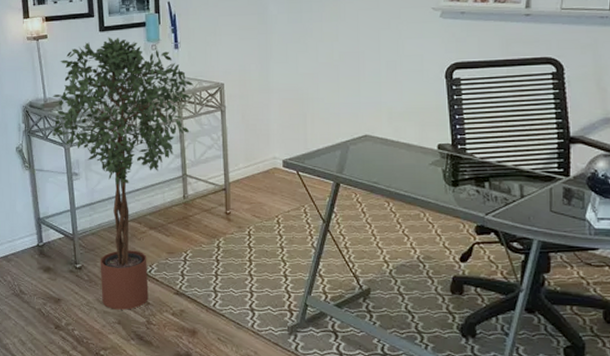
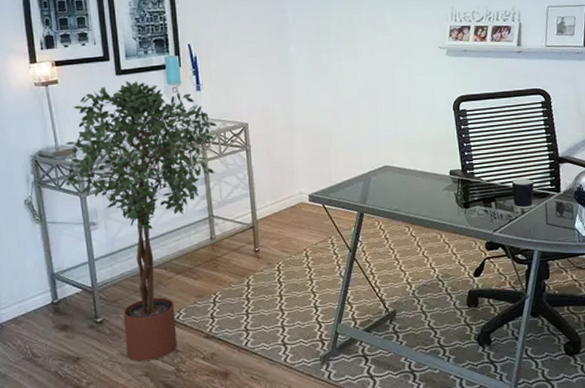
mug: none [509,158,538,193] -> present [511,178,535,209]

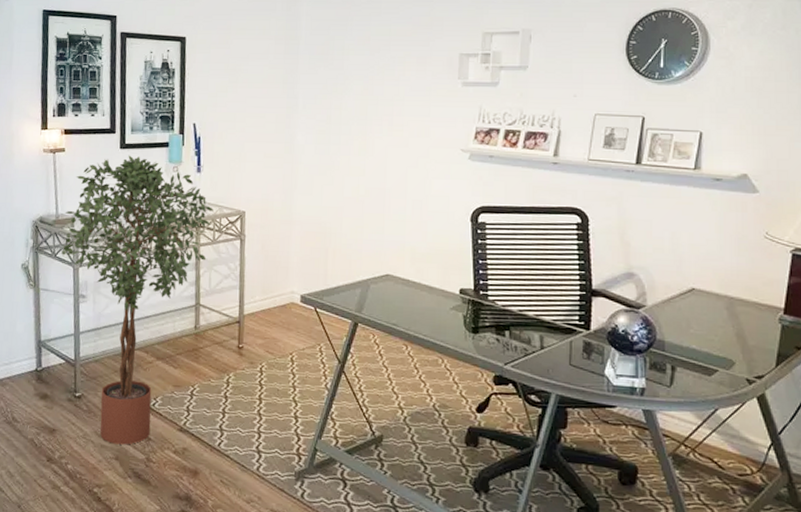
mug: present [511,178,535,209] -> none [531,307,559,344]

